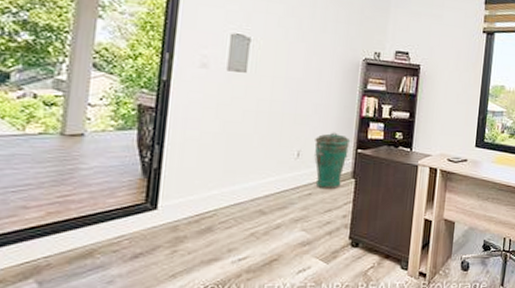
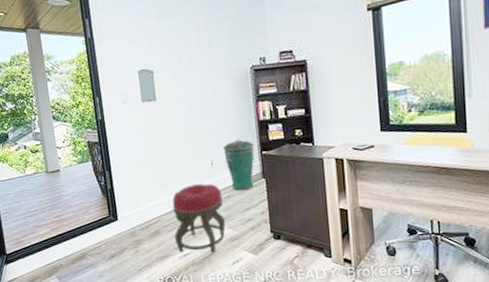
stool: none [231,176,303,258] -> present [172,183,226,252]

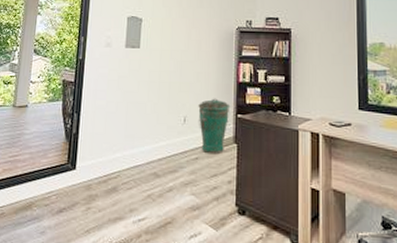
stool: present [172,183,226,252] -> none [132,140,190,221]

